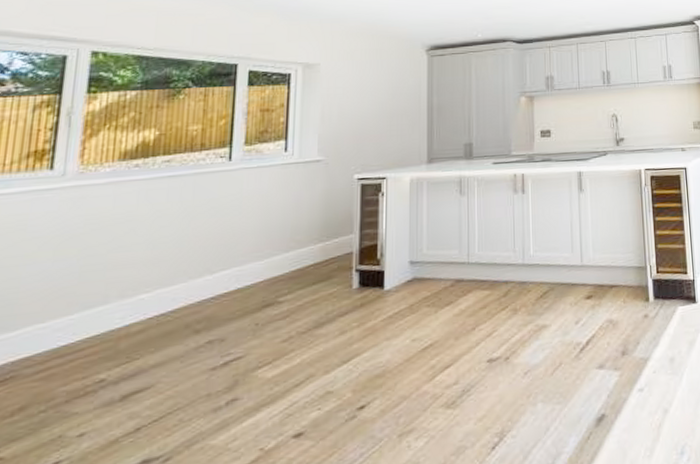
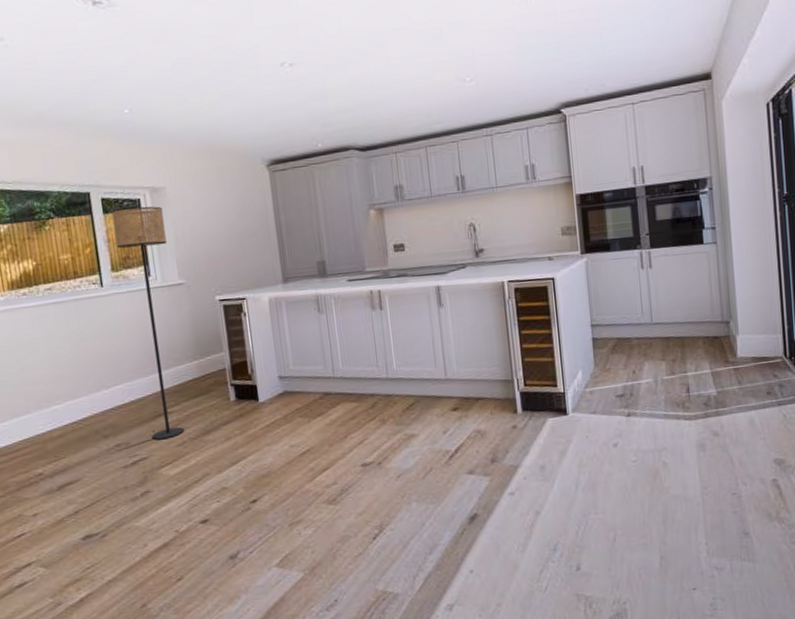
floor lamp: none [254,81,313,335] -> present [111,206,185,440]

